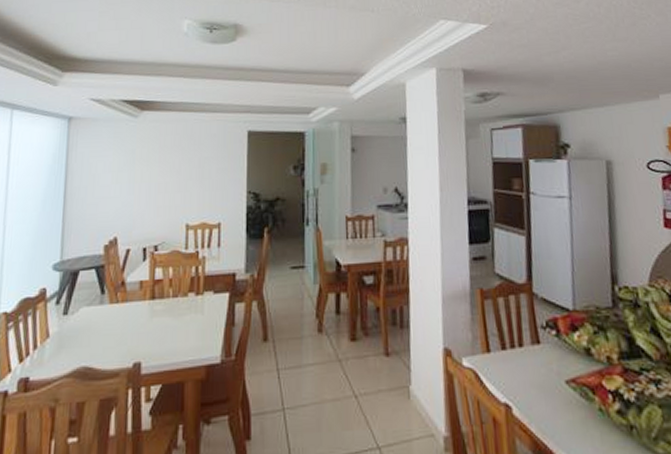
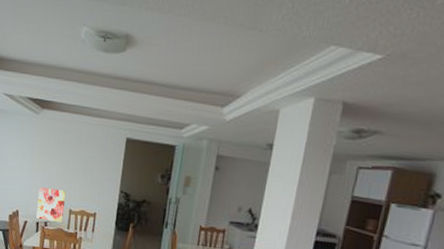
wall art: none [142,202,180,244] -> present [36,187,67,223]

